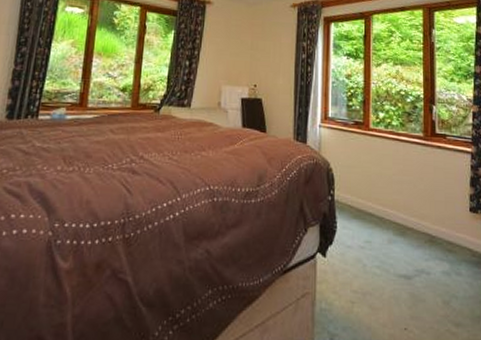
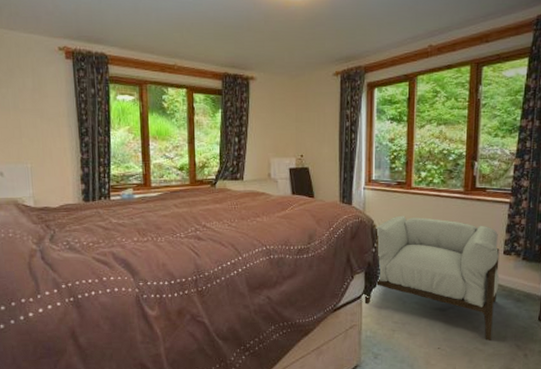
armchair: none [319,159,468,322] -> present [364,215,500,342]

